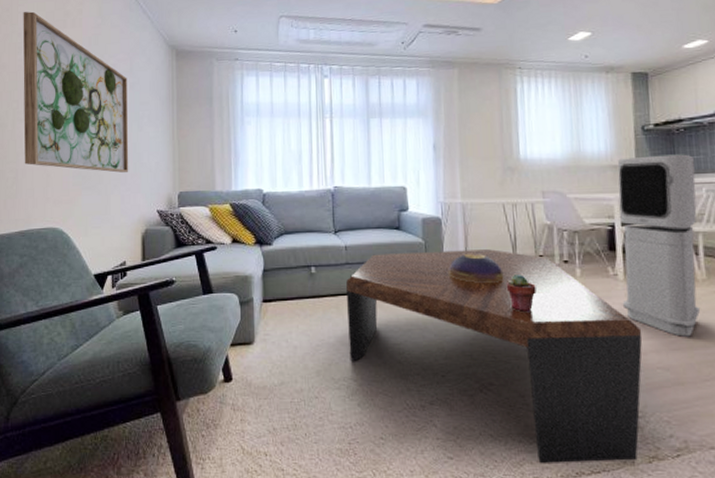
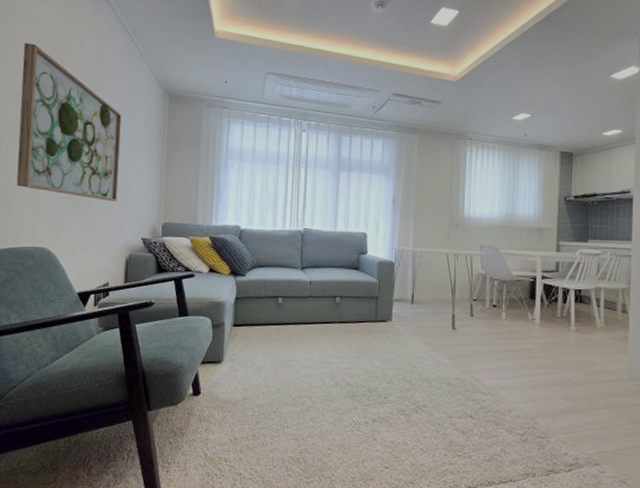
coffee table: present [346,249,643,464] -> none [306,290,550,475]
decorative bowl: present [448,253,504,284] -> none [396,294,443,321]
potted succulent: present [506,275,536,313] -> none [444,315,469,347]
air purifier: present [617,154,701,337] -> none [537,222,604,373]

